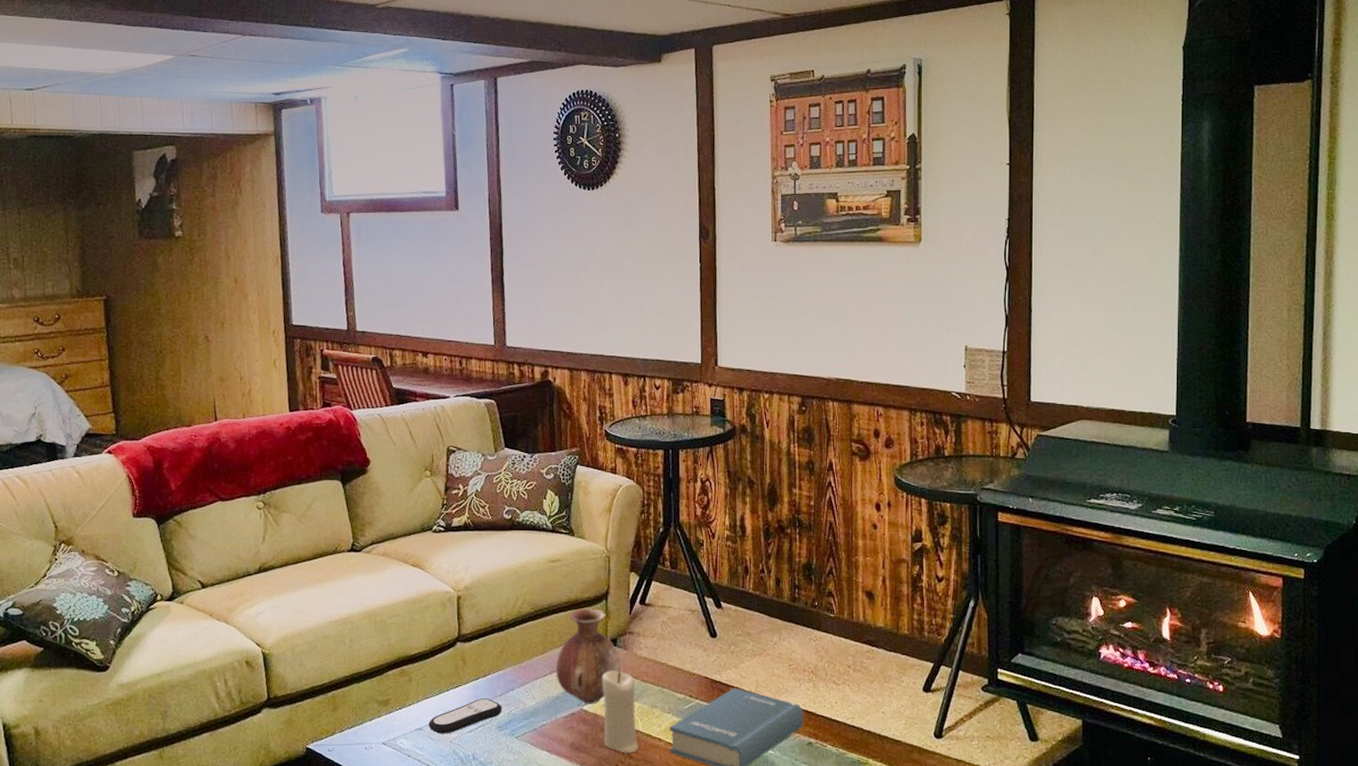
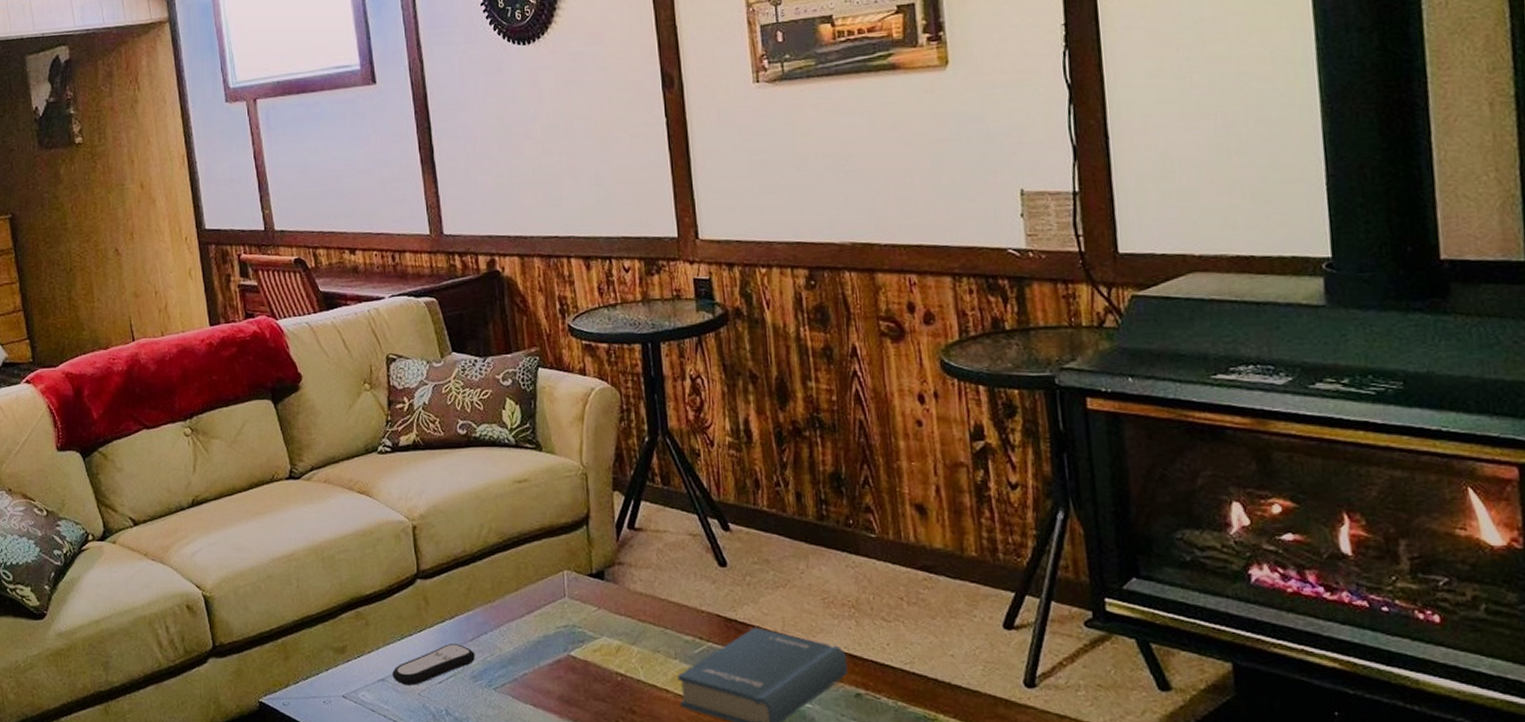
vase: present [555,608,621,704] -> none [533,536,612,649]
candle: present [602,671,639,754] -> none [590,609,642,708]

